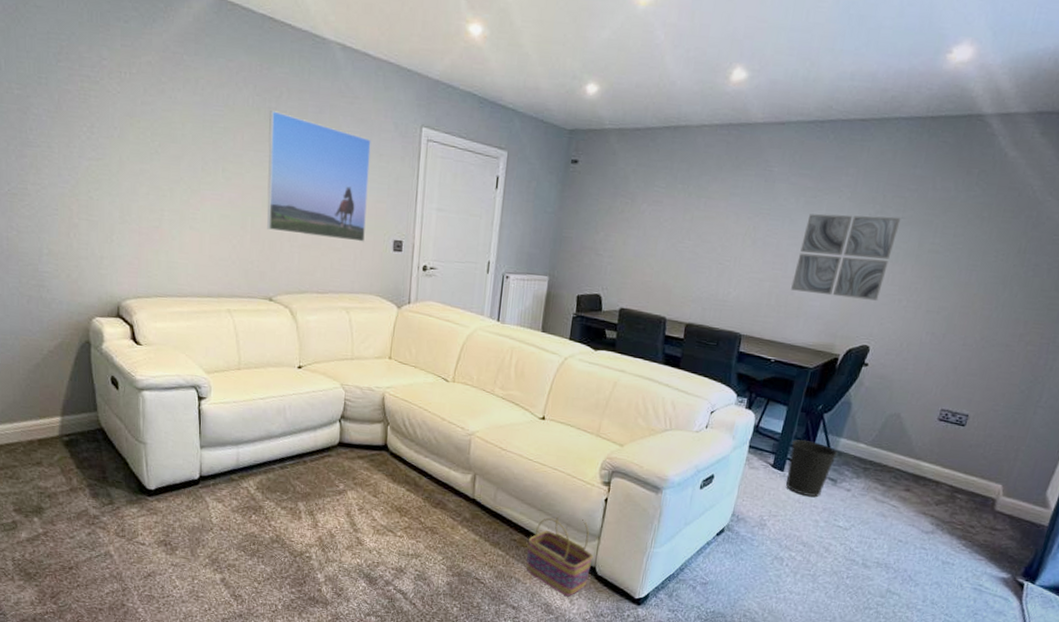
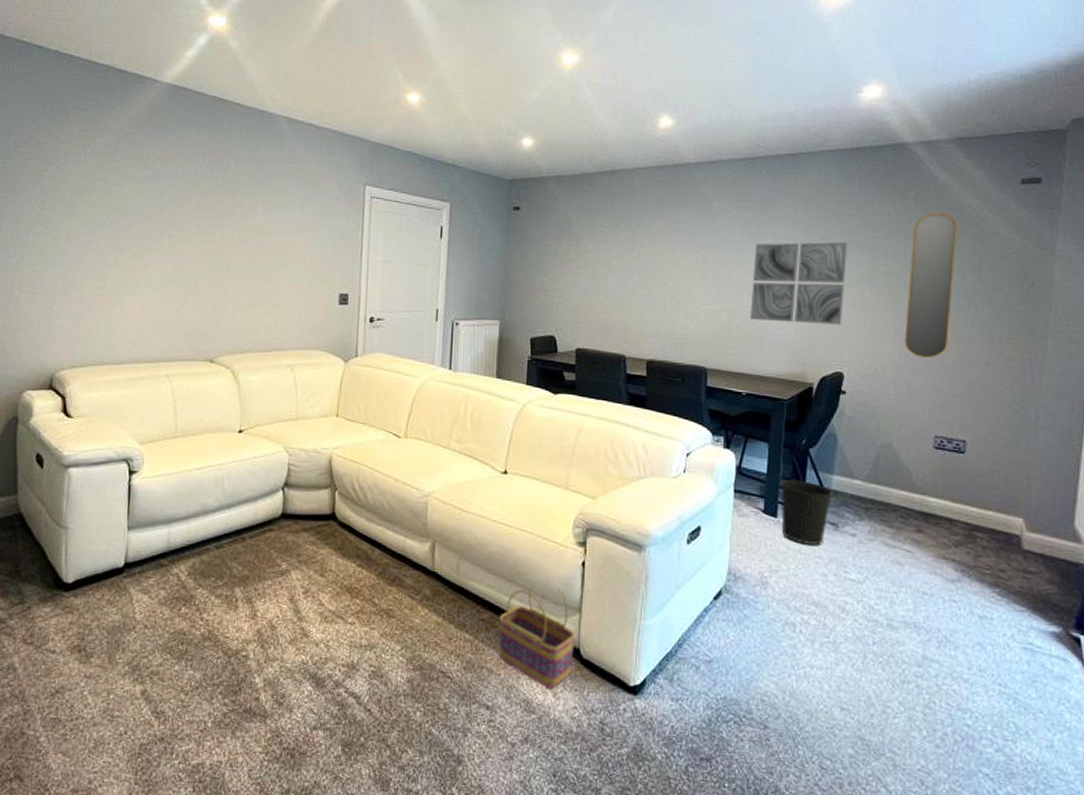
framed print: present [267,110,371,242] -> none [211,179,316,297]
home mirror: none [933,191,1015,338] -> present [904,212,958,358]

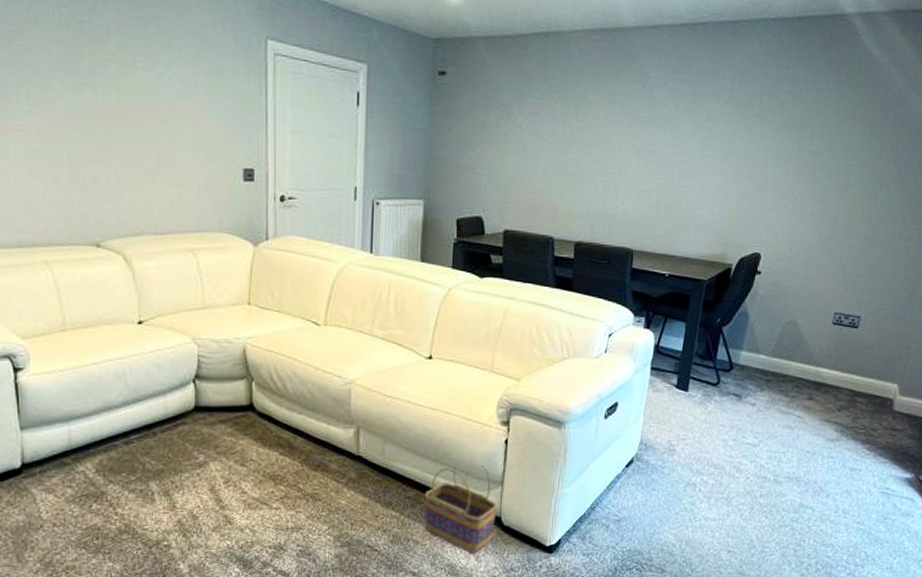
wall art: present [750,241,848,325] -> none [679,119,779,206]
wastebasket: present [780,479,833,545] -> none [691,355,740,415]
home mirror: present [904,212,958,358] -> none [819,90,883,239]

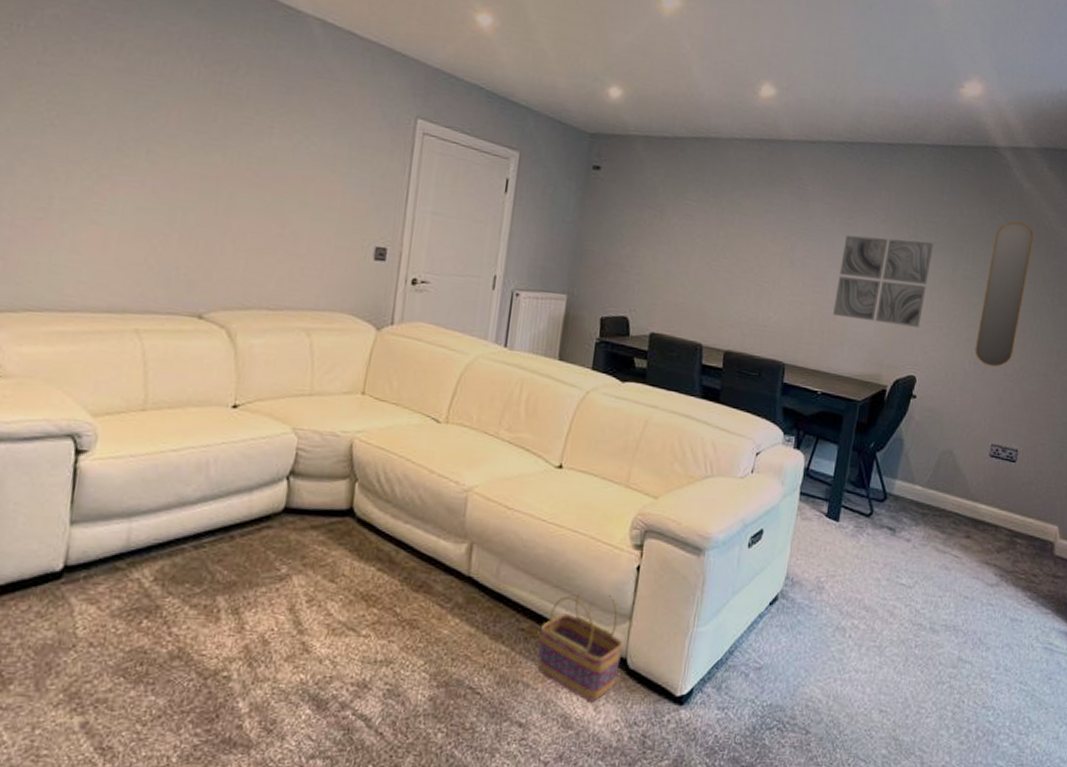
wall art: none [679,119,779,206] -> present [833,235,934,328]
home mirror: none [819,90,883,239] -> present [974,220,1035,367]

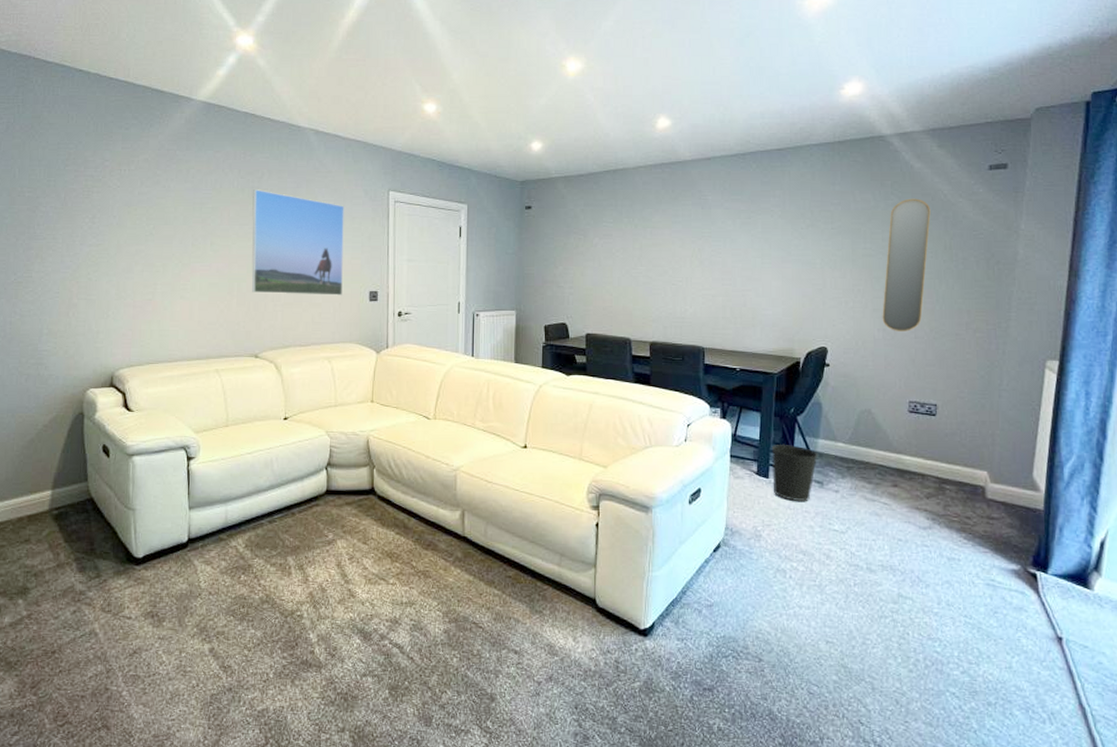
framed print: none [203,86,353,248] -> present [251,189,344,296]
basket: present [537,592,624,701] -> none [523,546,592,633]
wall art: present [833,235,934,328] -> none [743,228,831,304]
wastebasket: none [842,482,894,550] -> present [771,444,818,501]

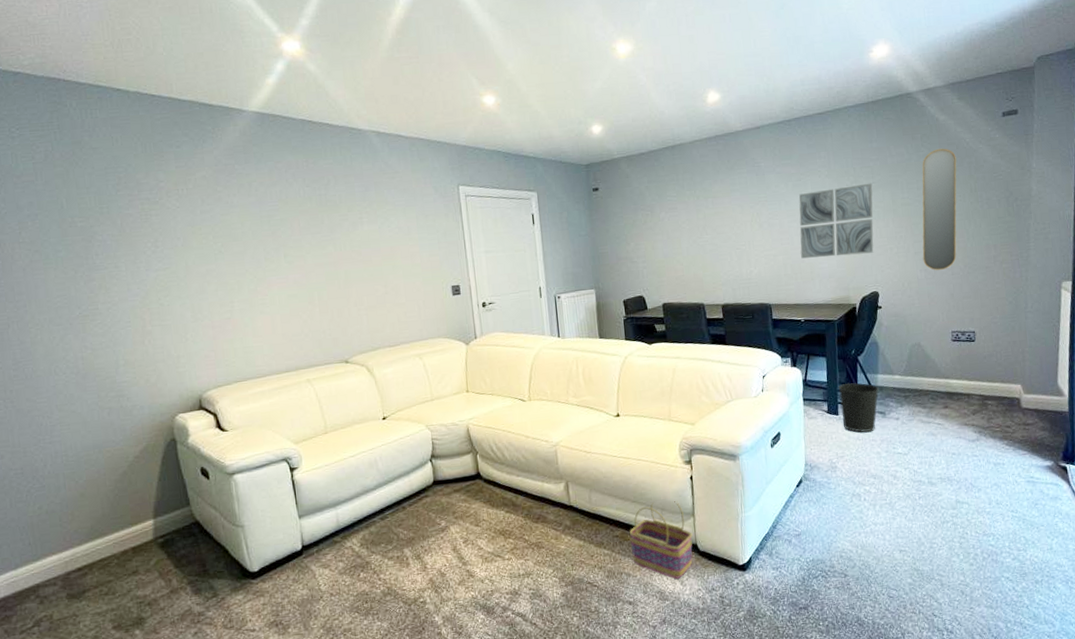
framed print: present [251,189,344,296] -> none [321,196,425,300]
basket: none [523,546,592,633] -> present [629,501,693,579]
wall art: none [743,228,831,304] -> present [799,183,874,259]

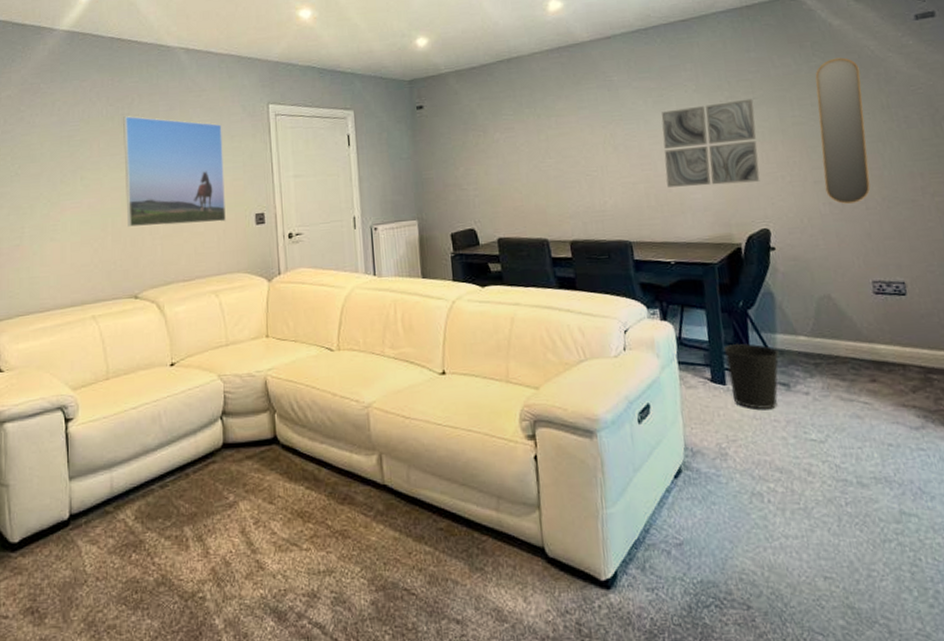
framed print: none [321,196,425,300] -> present [123,116,226,227]
basket: present [629,501,693,579] -> none [456,487,539,593]

